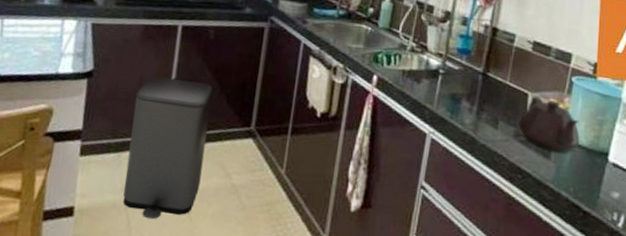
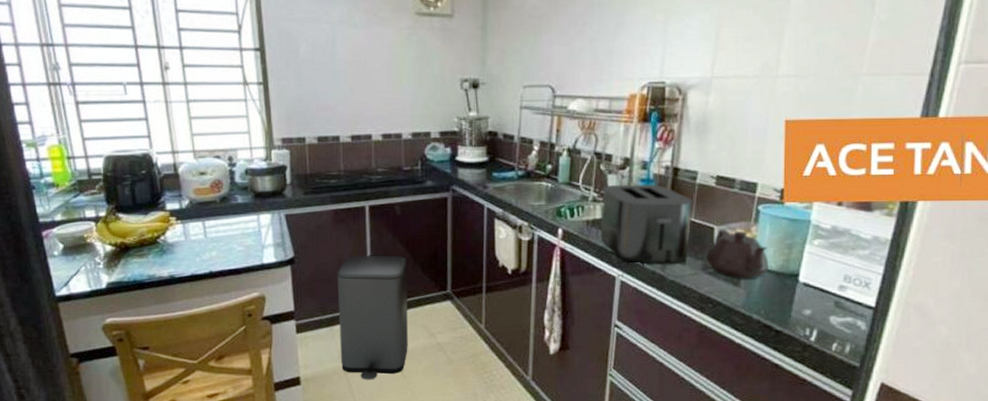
toaster: none [414,36,509,127] -> present [599,184,693,265]

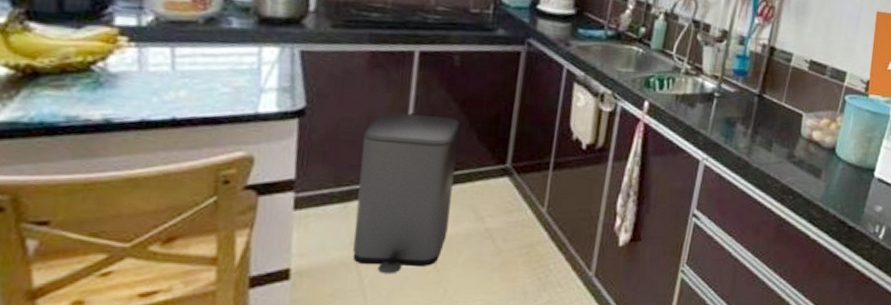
toaster: present [599,184,693,265] -> none [688,57,785,150]
teapot: present [706,229,770,279] -> none [791,116,850,172]

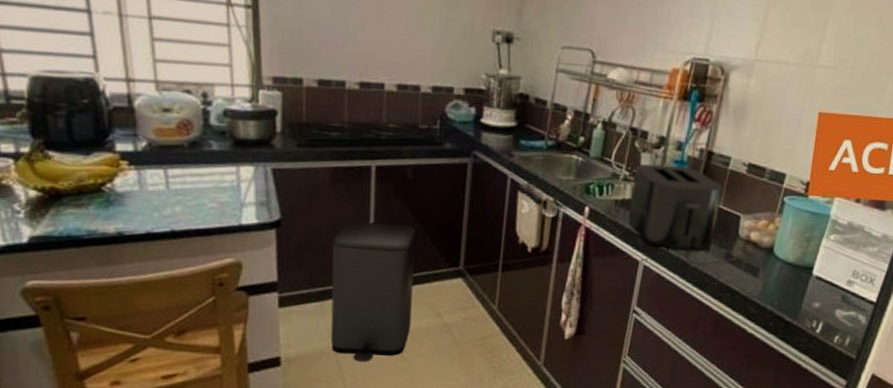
toaster: none [688,57,785,150] -> present [627,163,723,251]

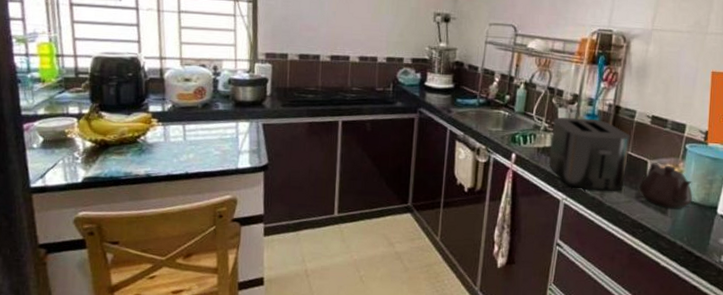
pedal bin: present [330,221,416,363] -> none [304,165,373,284]
teapot: none [729,218,788,270] -> present [639,163,693,209]

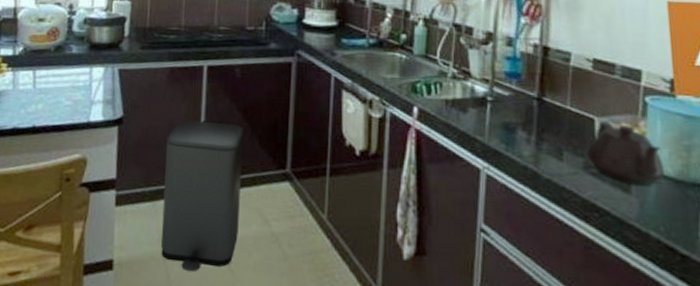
pedal bin: none [304,165,373,284] -> present [161,119,243,272]
toaster: present [548,117,631,191] -> none [460,60,568,159]

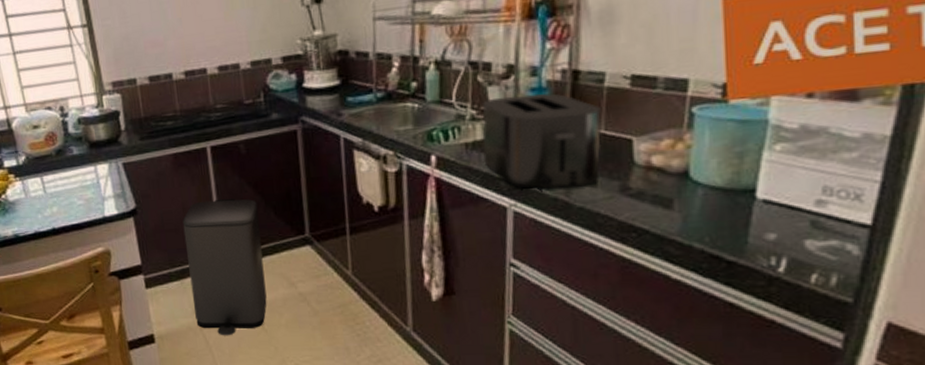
toaster: none [460,60,568,159] -> present [482,93,602,190]
teapot: present [587,121,665,186] -> none [624,139,713,200]

